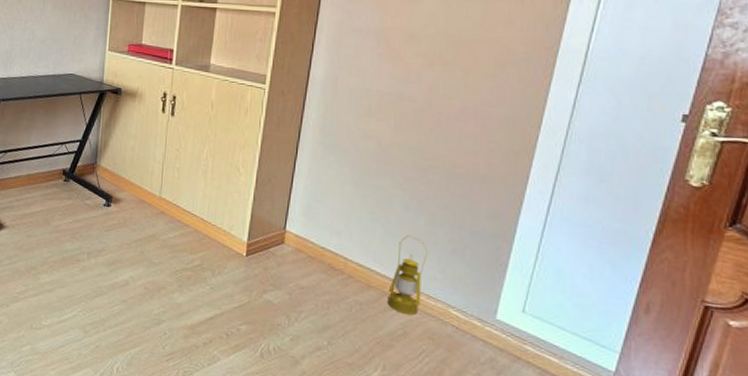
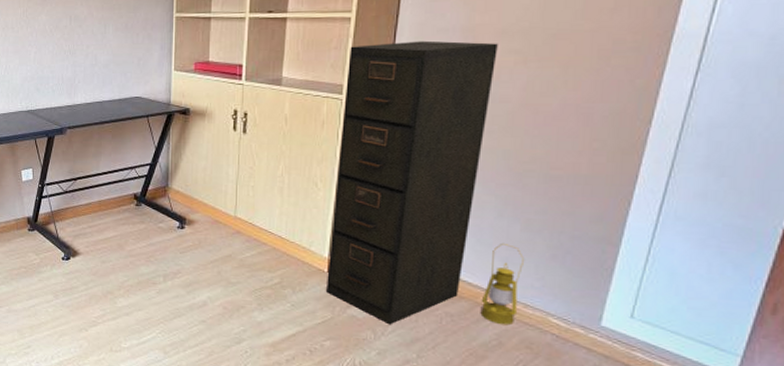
filing cabinet: none [244,38,407,311] -> present [327,40,498,325]

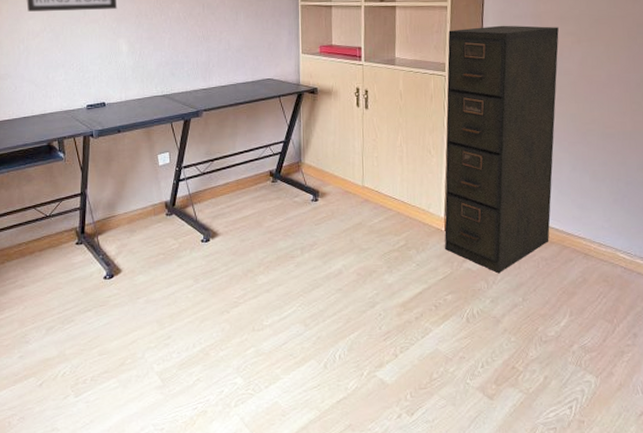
lantern: present [480,242,525,326] -> none [567,192,596,263]

